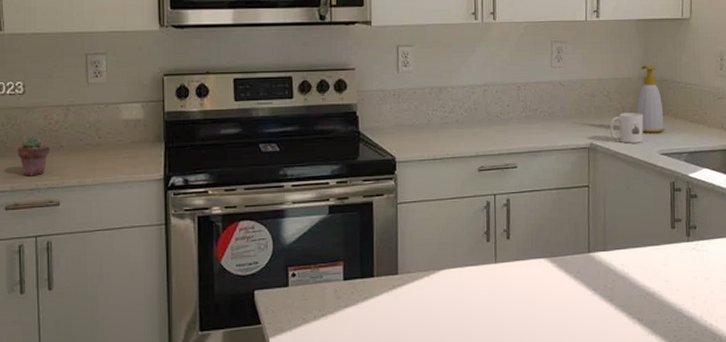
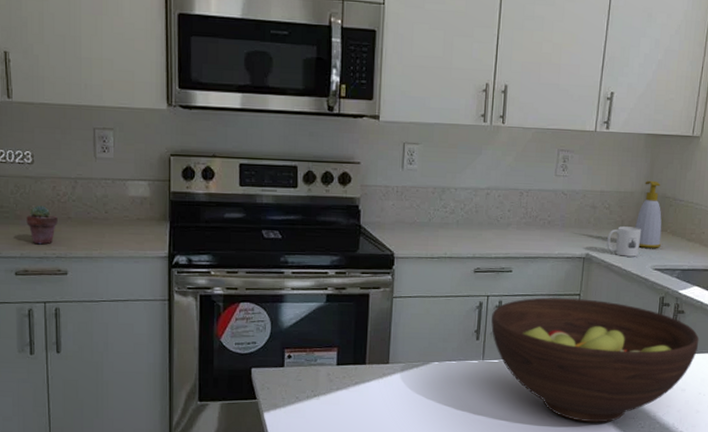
fruit bowl: none [500,190,717,322] -> present [491,297,699,423]

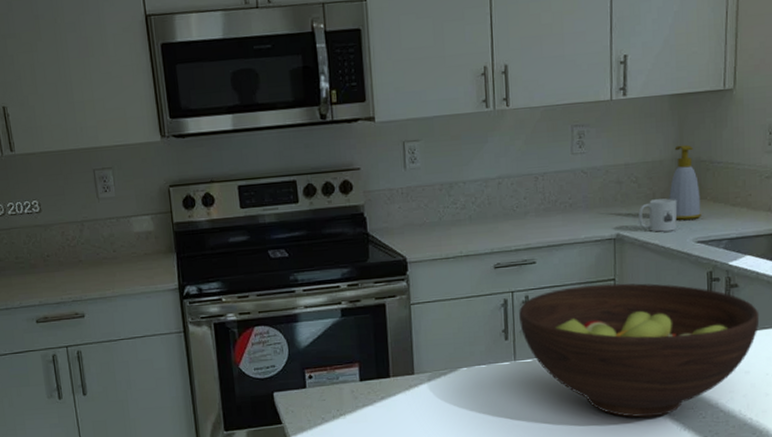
potted succulent: present [26,205,58,245] -> none [40,252,70,291]

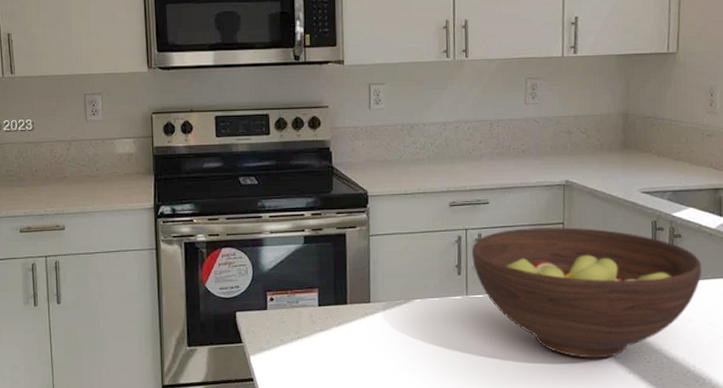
mug: present [638,198,678,232] -> none [587,150,624,181]
soap bottle: present [669,144,701,220] -> none [616,101,646,171]

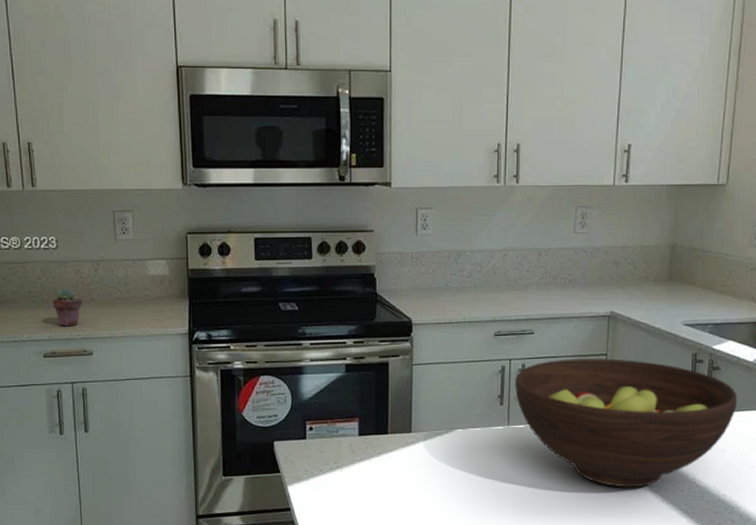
potted succulent: none [28,167,55,203] -> present [52,289,82,327]

